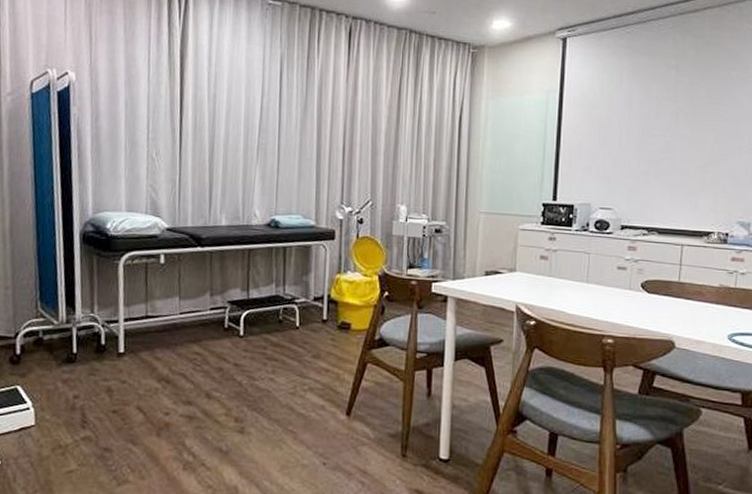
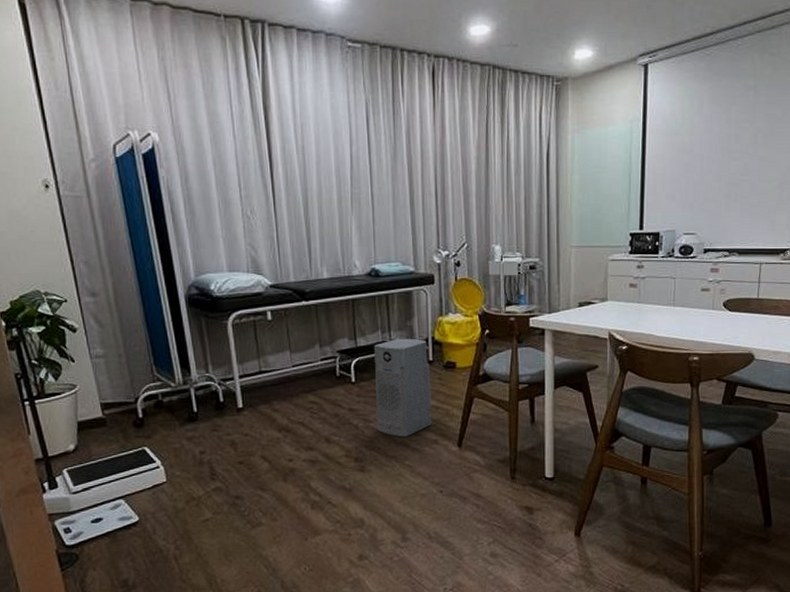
air purifier: none [262,293,323,400] -> present [374,338,432,437]

